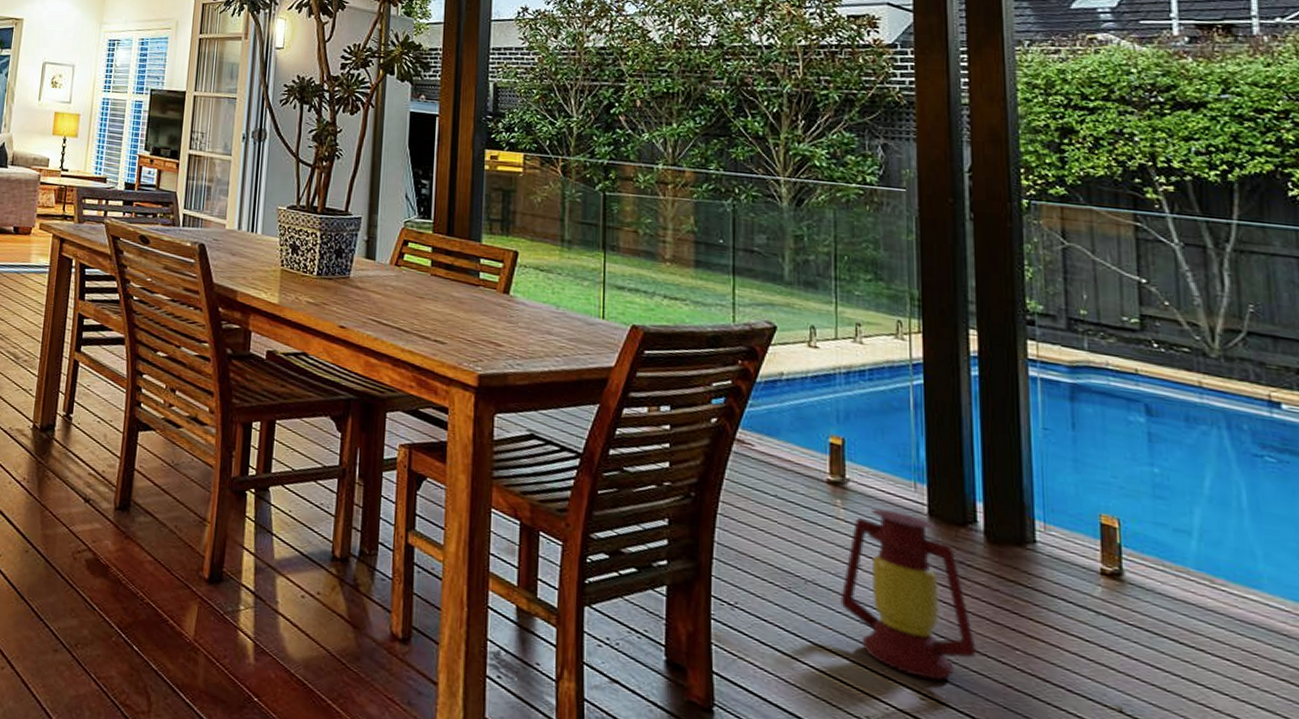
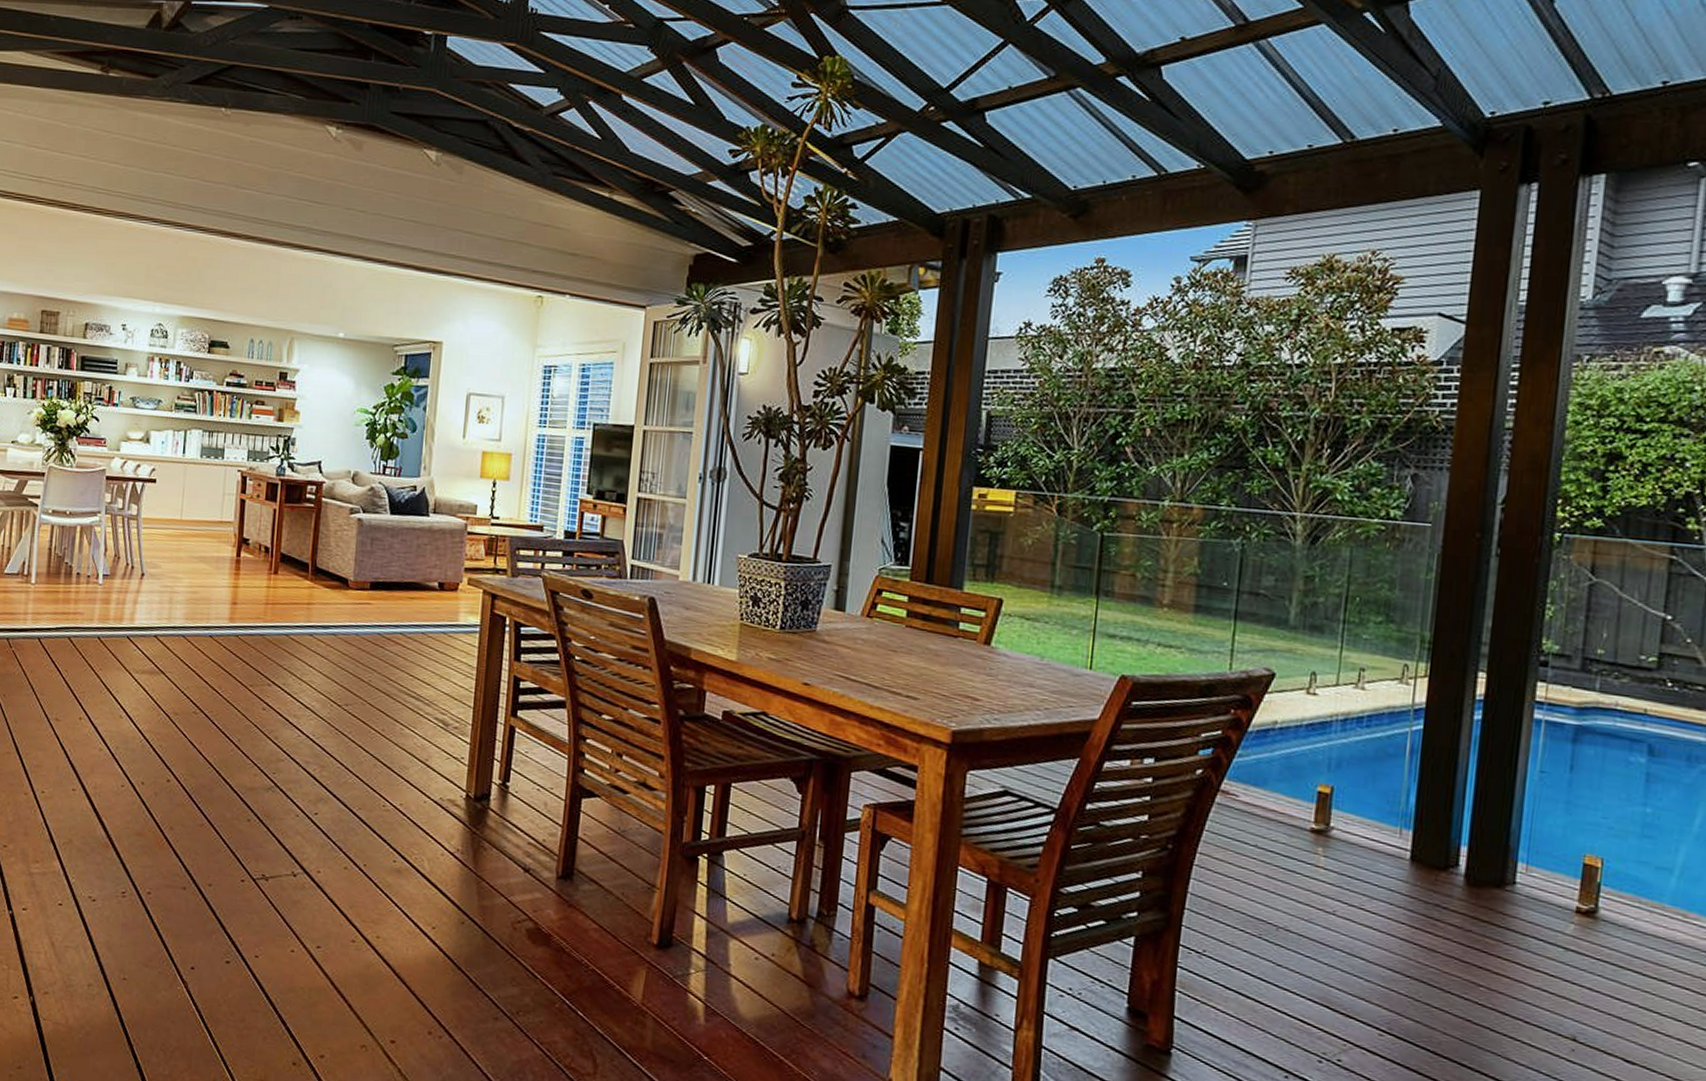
lantern: present [840,508,976,681] -> none [1310,855,1441,1018]

